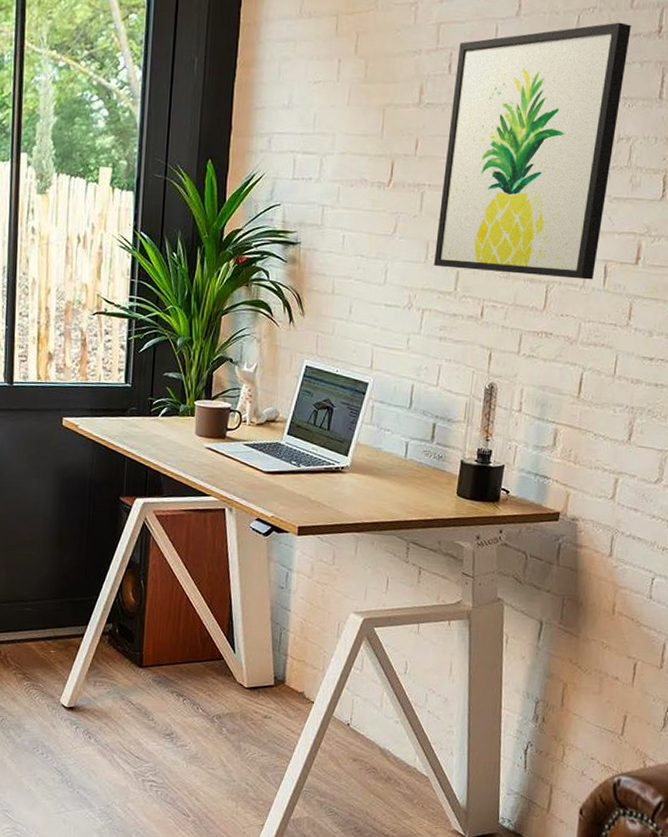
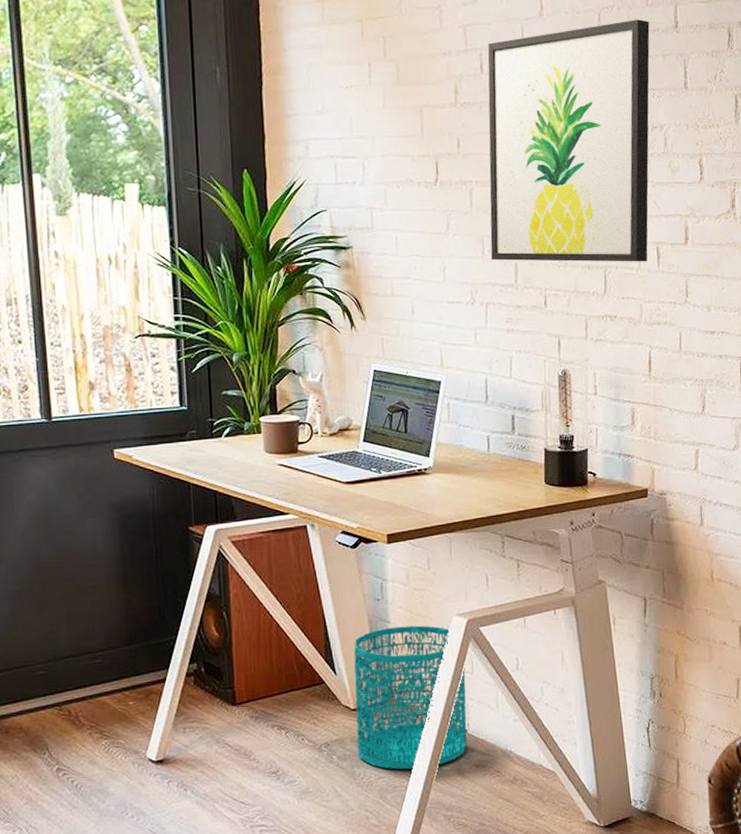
wastebasket: none [245,615,355,753] -> present [354,625,467,770]

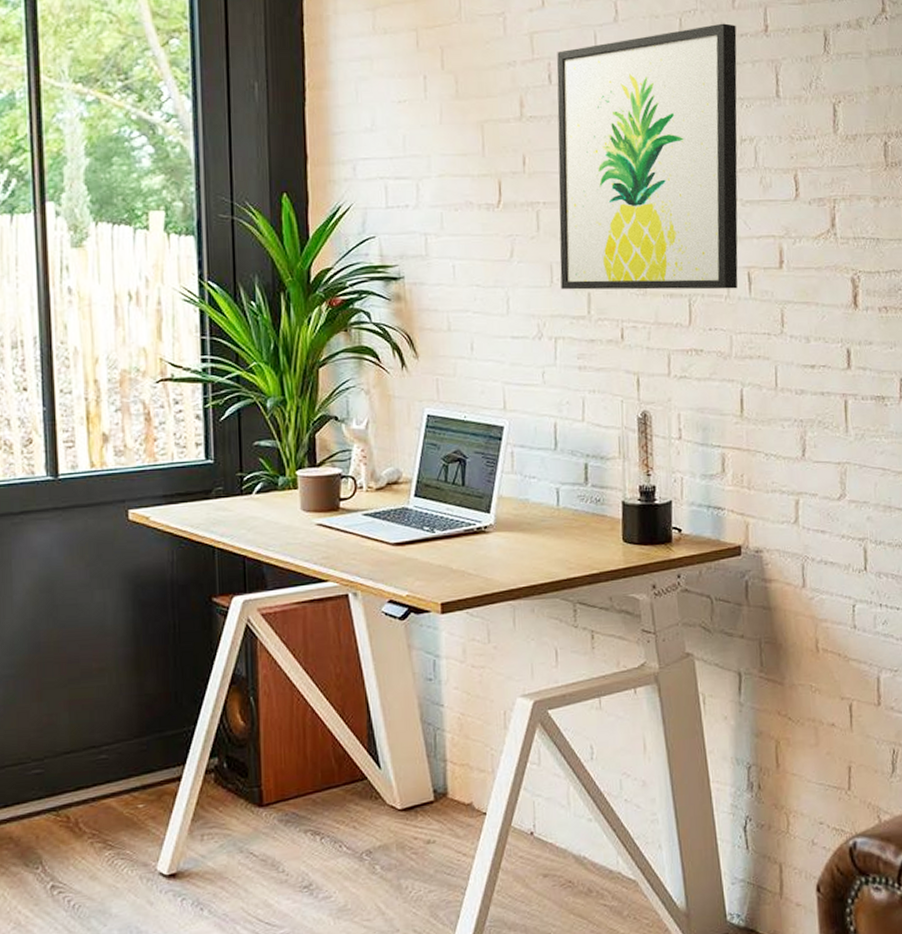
wastebasket: present [354,625,467,770] -> none [401,709,533,881]

